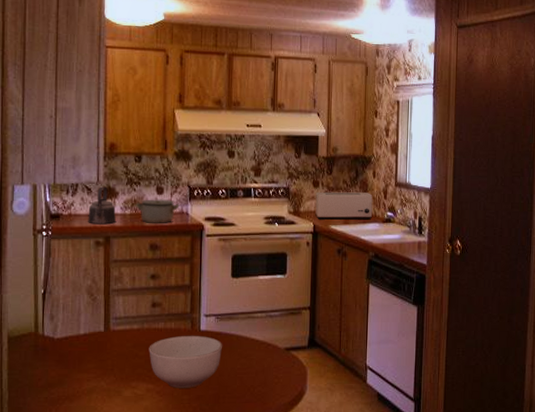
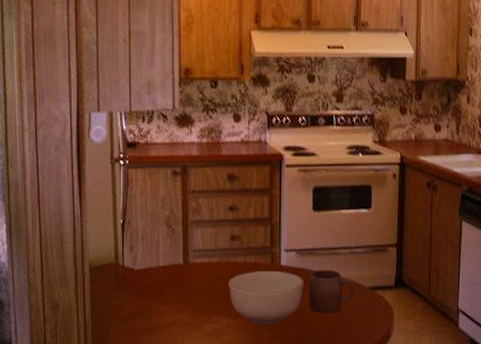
kettle: present [88,186,116,225] -> none [164,114,192,154]
cooking pot: present [135,199,180,223] -> none [212,127,258,153]
mug: none [226,333,271,374] -> present [308,269,355,313]
toaster: present [315,191,374,220] -> none [402,119,468,150]

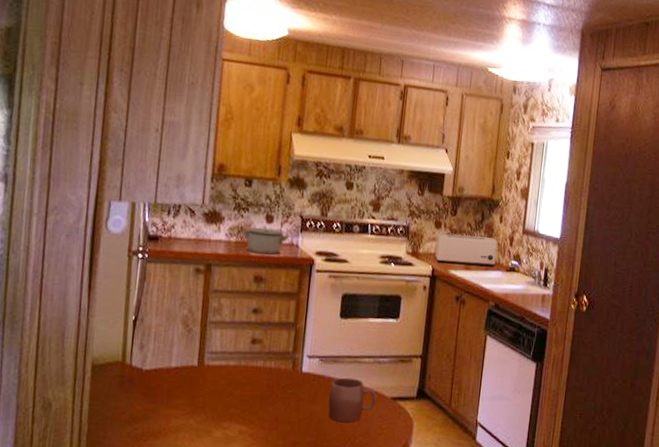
cooking pot: none [212,127,258,153] -> present [241,227,290,255]
bowl: present [228,270,305,325] -> none [244,376,325,433]
toaster: none [402,119,468,150] -> present [435,233,499,267]

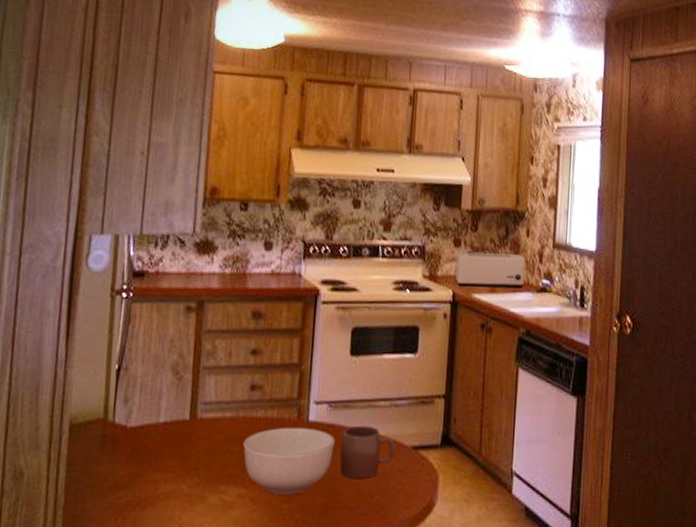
cooking pot: present [241,227,290,255] -> none [237,256,291,286]
bowl: none [244,376,325,433] -> present [243,427,336,495]

